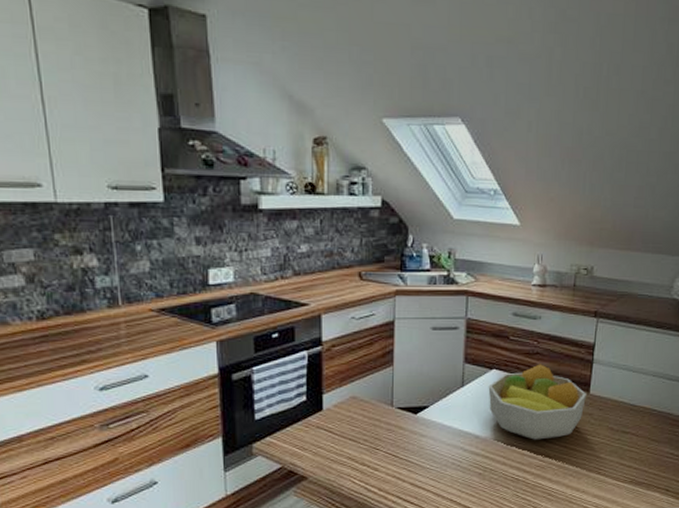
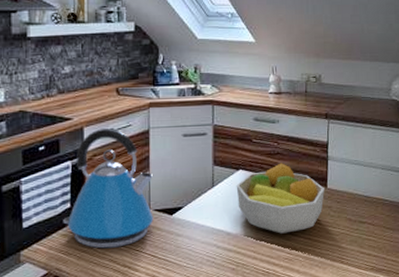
kettle: none [298,317,397,445] -> present [63,128,154,249]

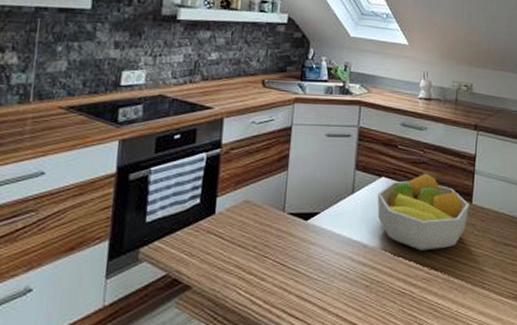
kettle: present [63,128,154,249] -> none [190,121,291,252]

